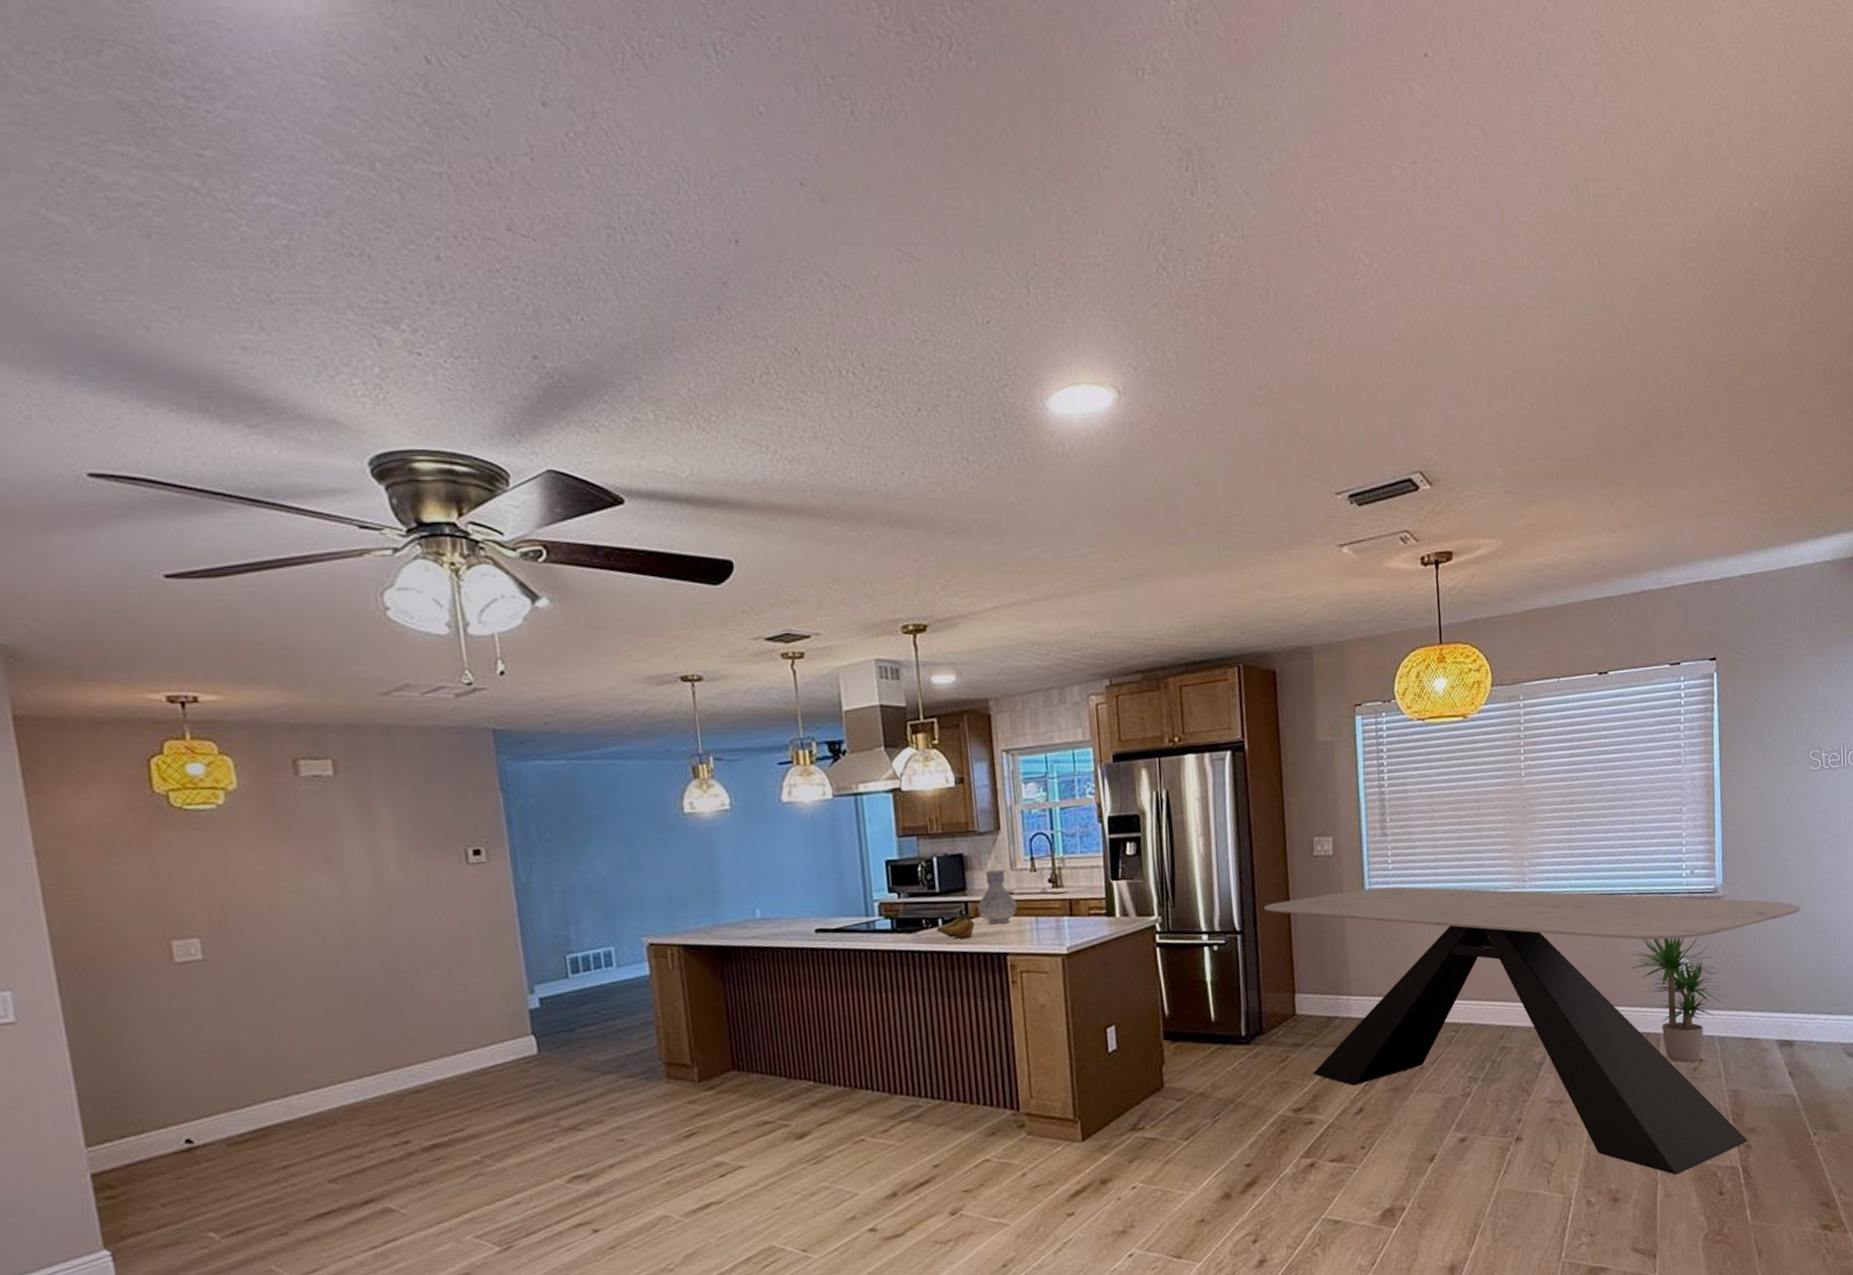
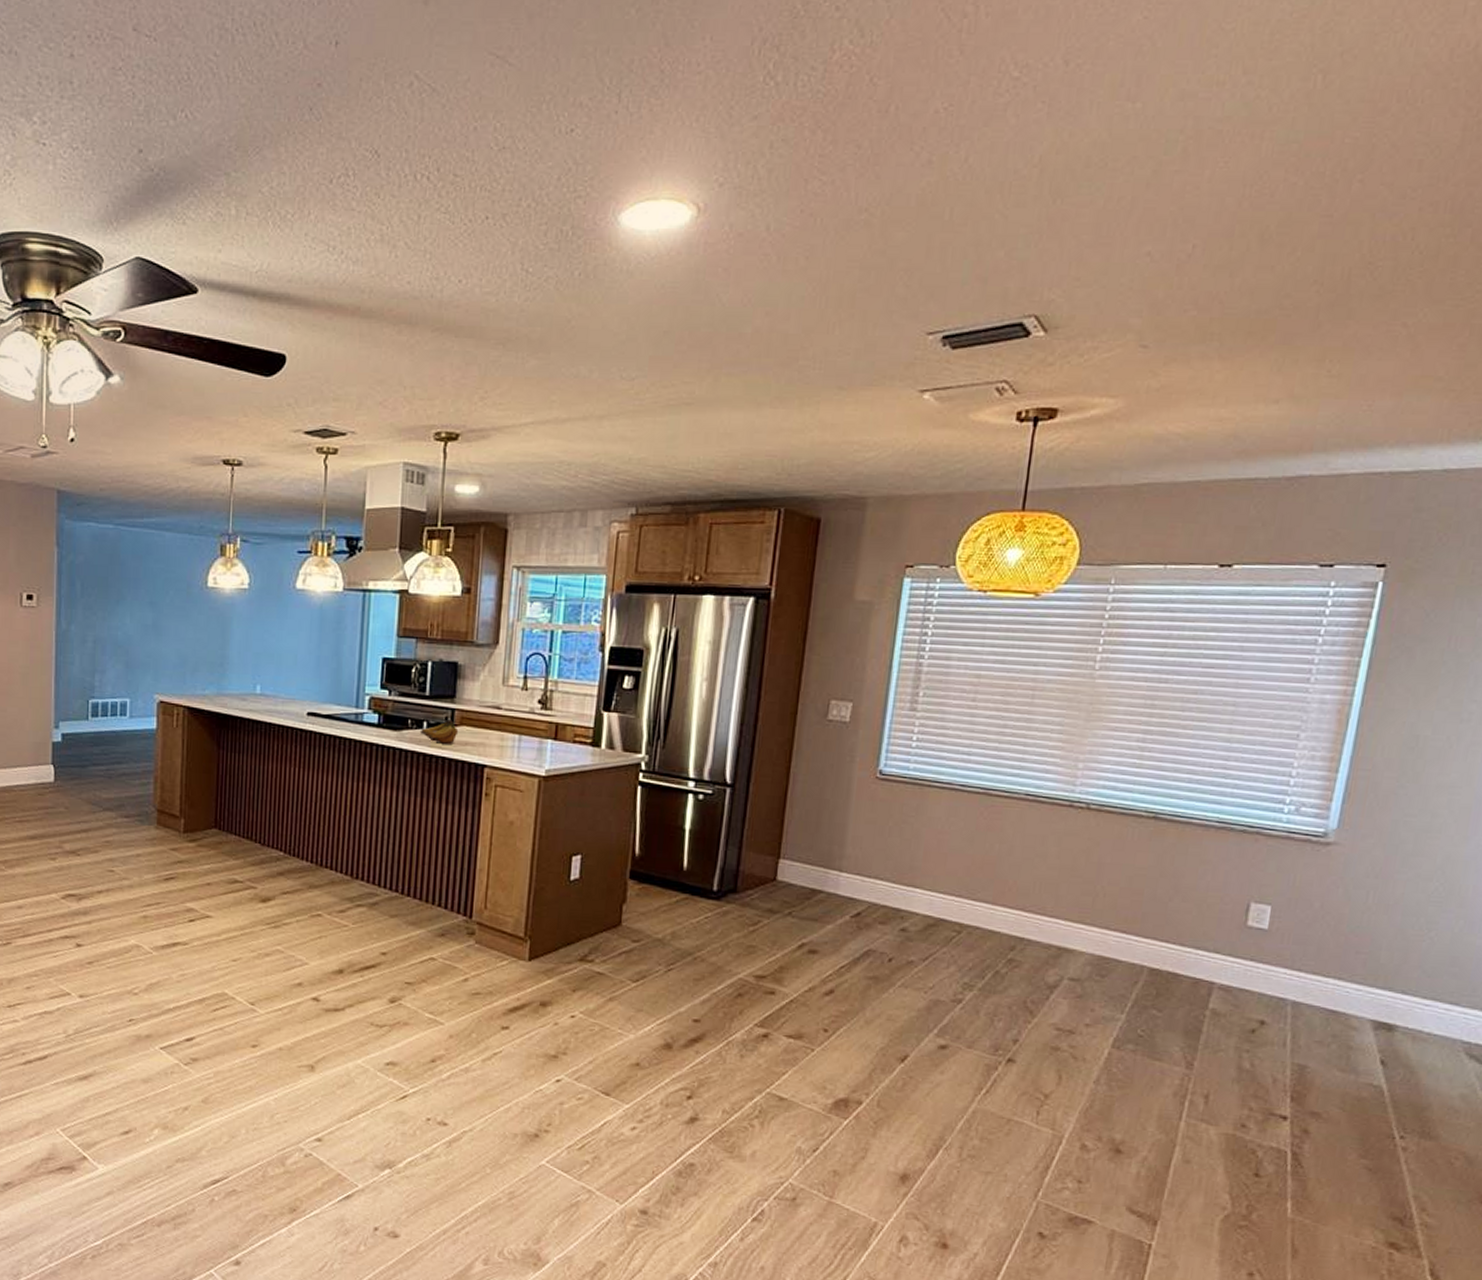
vase: present [978,869,1018,925] -> none [463,682,503,736]
dining table: present [1264,886,1801,1175] -> none [762,761,1441,1142]
potted plant: present [1629,937,1727,1063] -> none [1190,873,1314,1023]

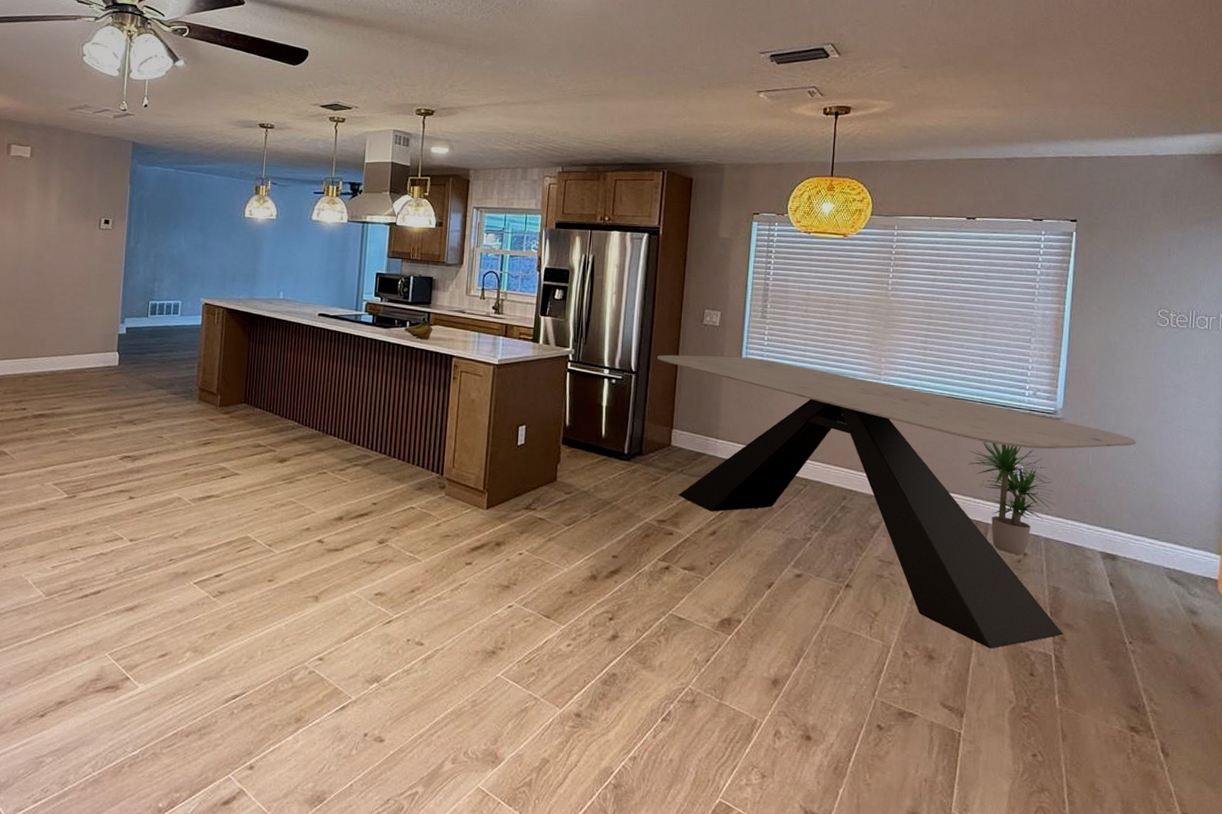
dining table: none [762,761,1441,1142] -> present [657,354,1136,649]
potted plant: none [1190,873,1314,1023] -> present [967,441,1056,555]

